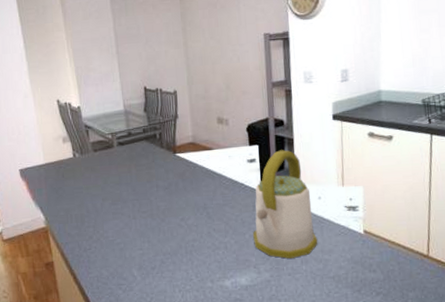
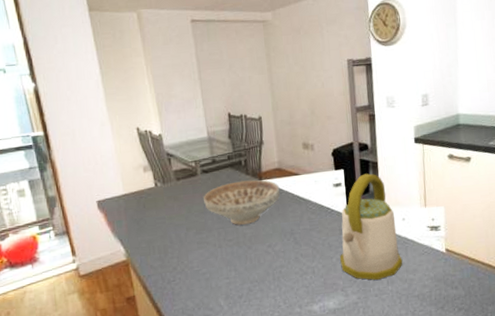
decorative bowl: none [119,153,194,197] -> present [203,179,280,225]

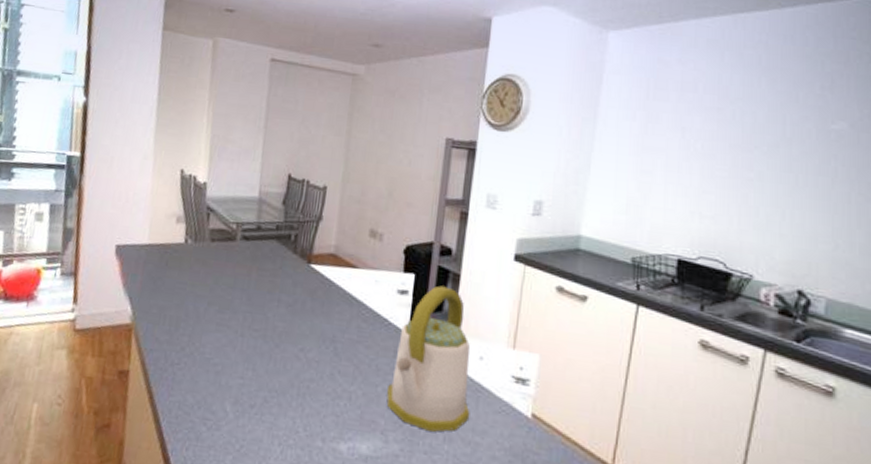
decorative bowl: present [203,179,280,225] -> none [236,258,331,316]

